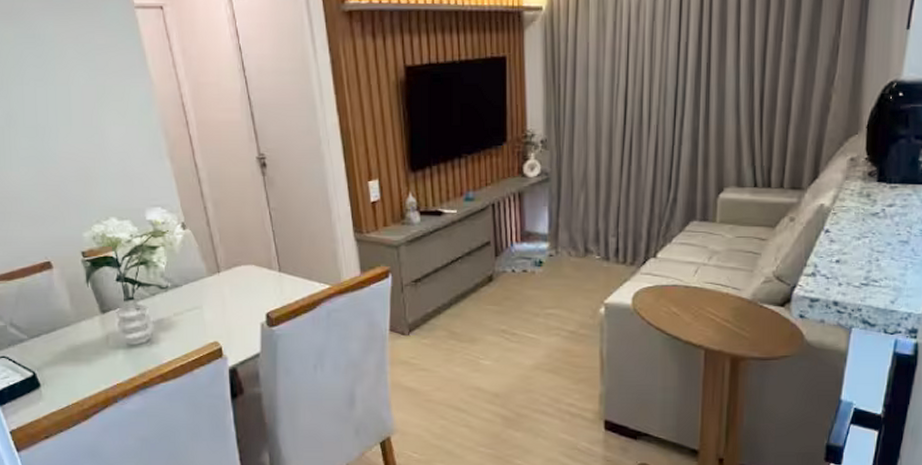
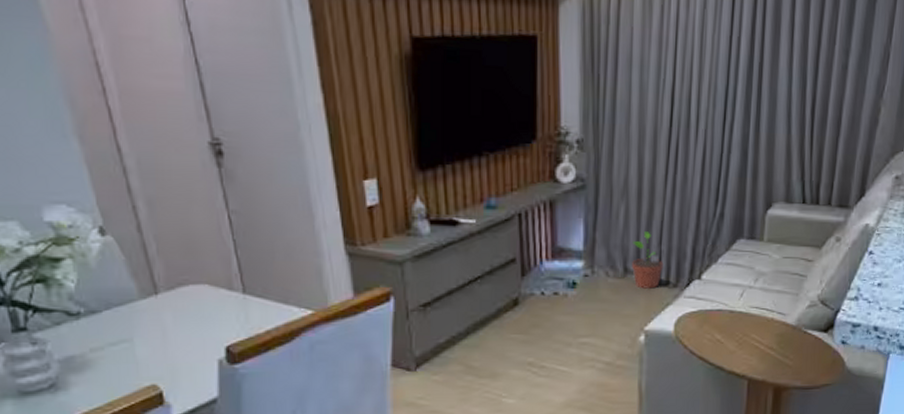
potted plant: none [591,215,621,268] -> present [632,230,664,290]

